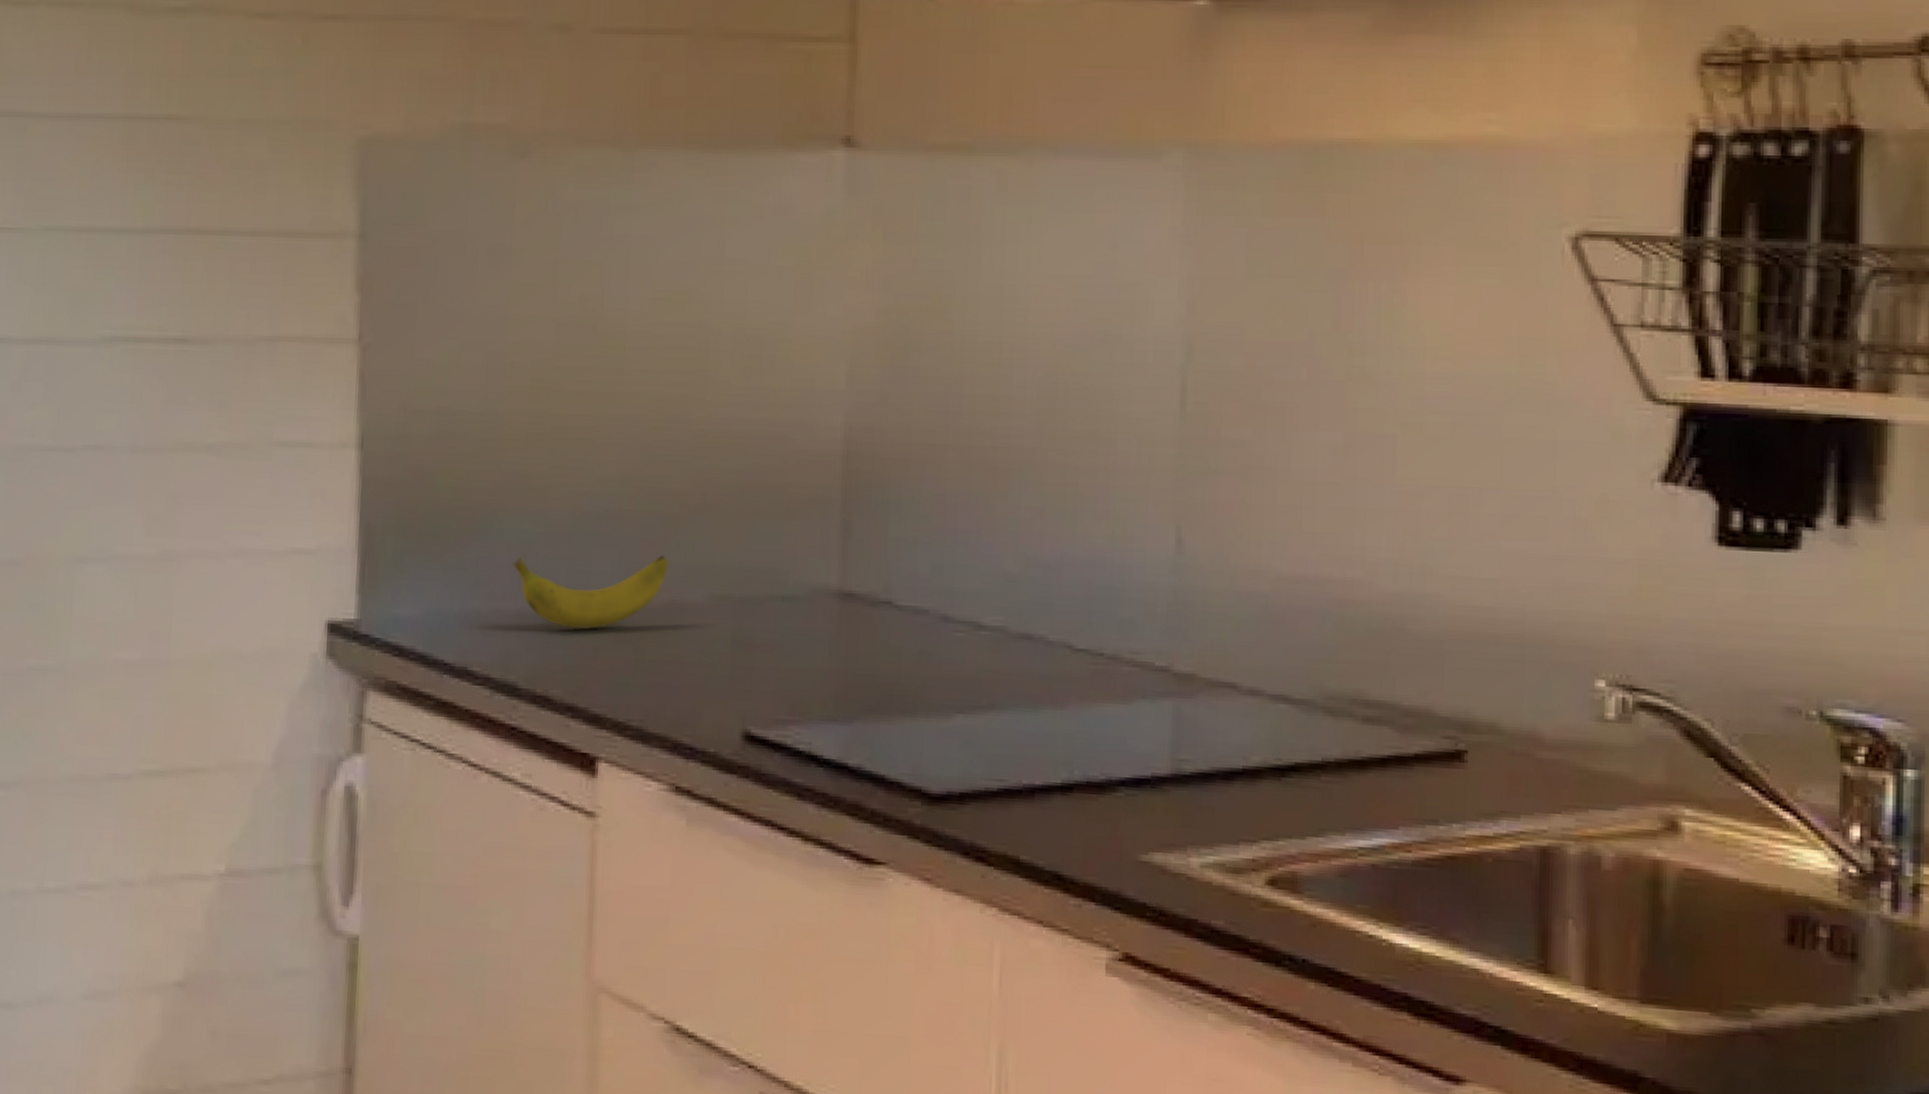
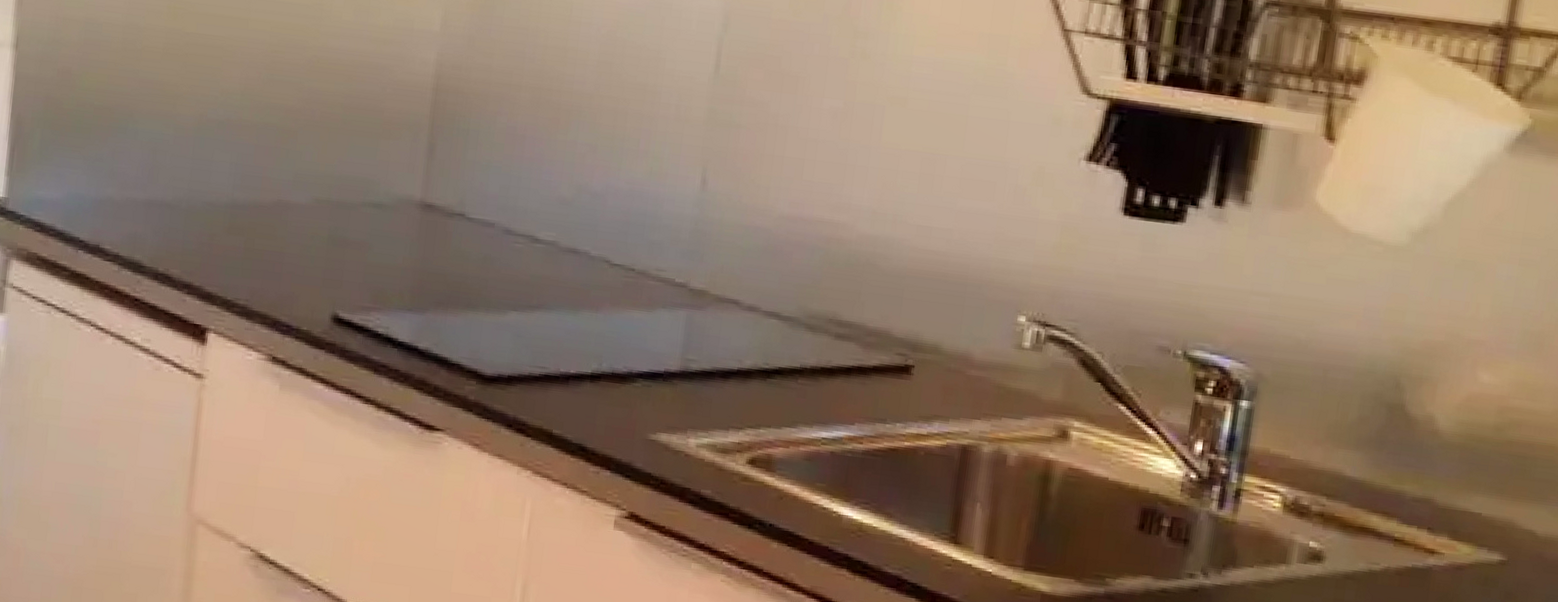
banana: present [513,555,669,630] -> none [144,153,280,220]

